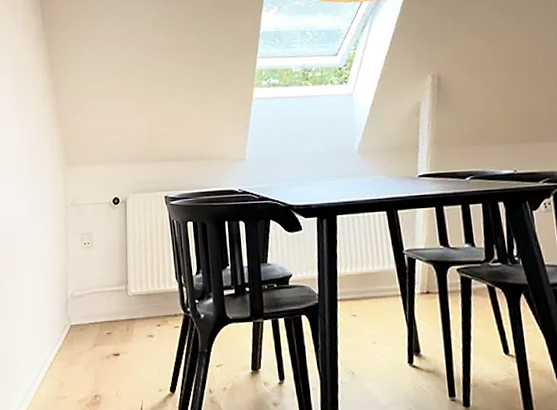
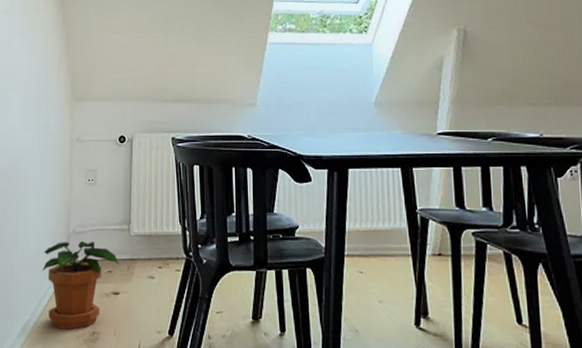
potted plant: none [41,304,119,395] -> present [42,240,120,330]

